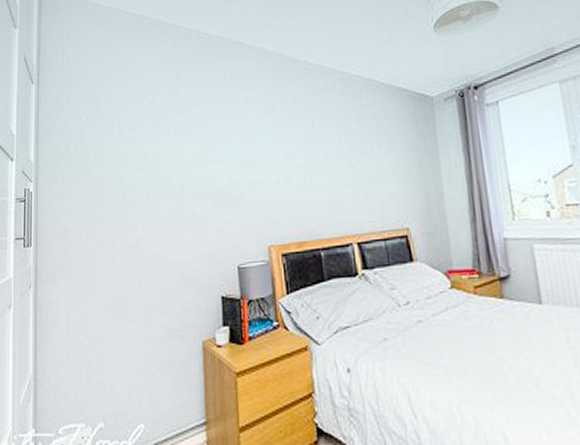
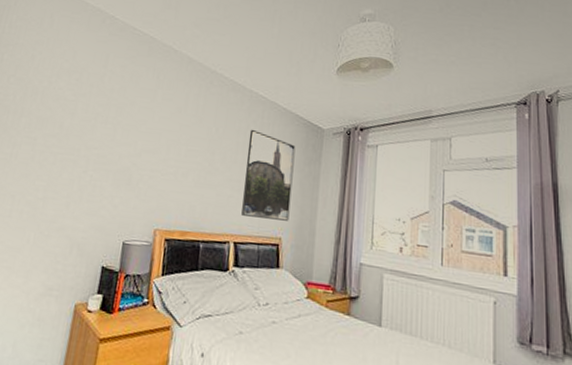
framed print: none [349,114,413,212] -> present [241,129,296,221]

